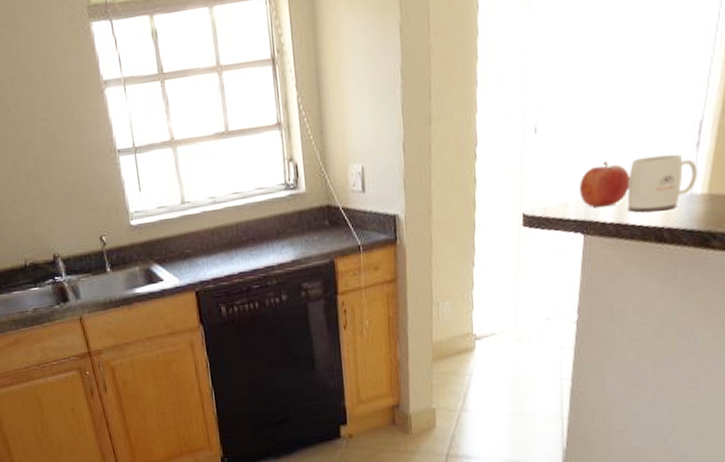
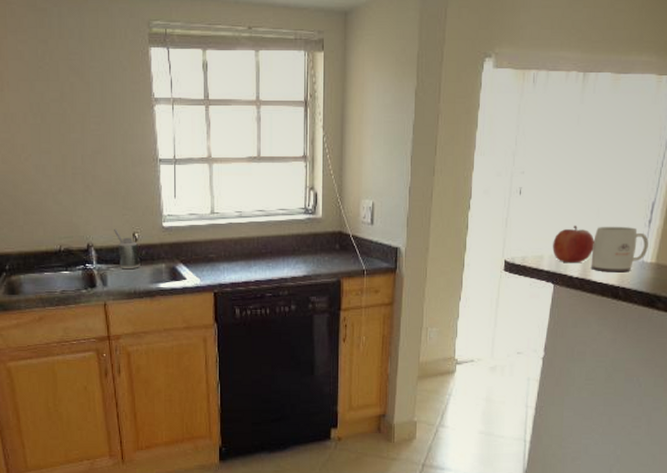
soap dispenser: none [79,234,112,278] -> present [114,228,139,270]

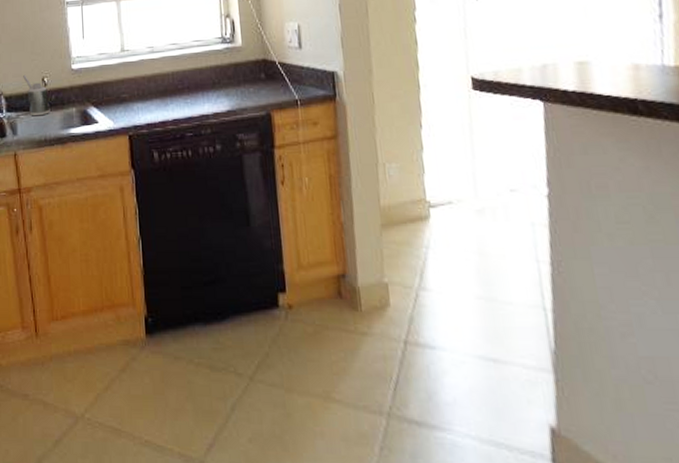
fruit: present [552,226,595,263] -> none [531,29,590,75]
mug: present [591,226,649,273] -> none [586,25,667,82]

